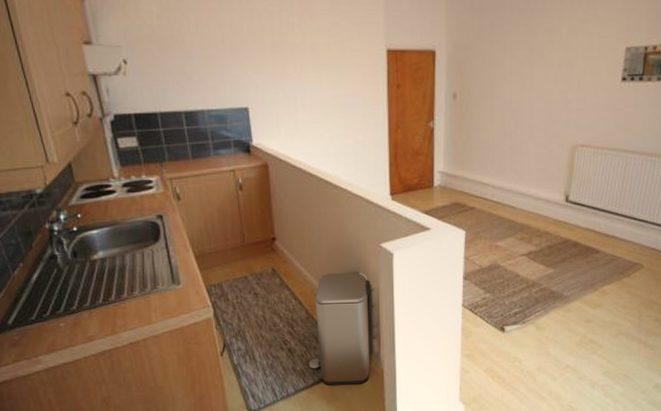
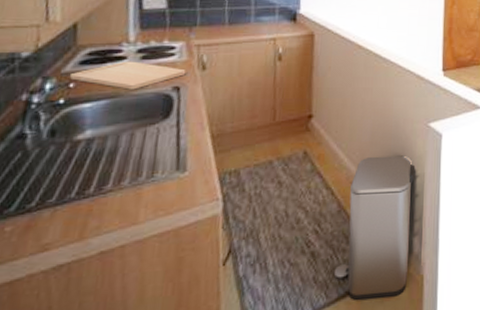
cutting board: none [76,194,165,219] -> present [70,61,186,90]

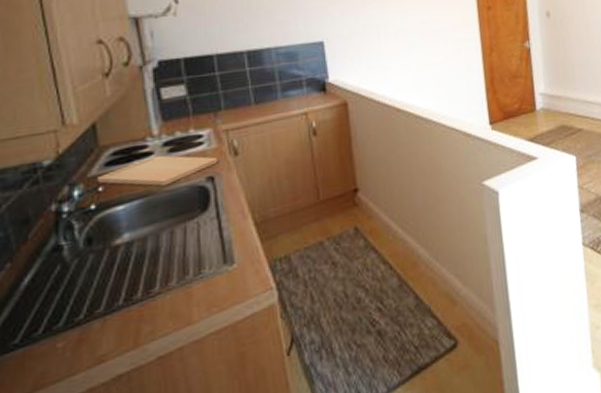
pedal bin: present [333,155,414,301] -> none [403,219,482,376]

